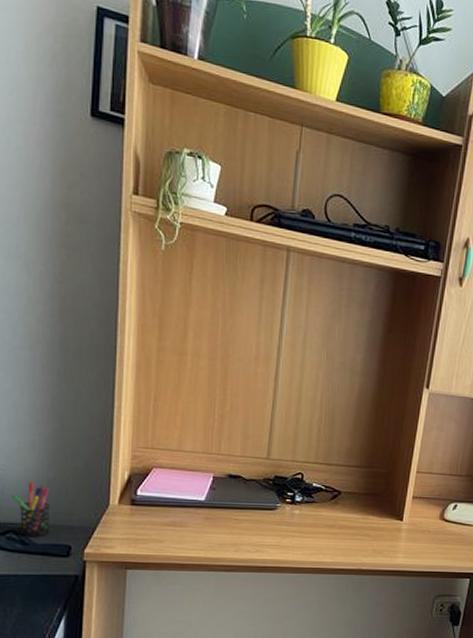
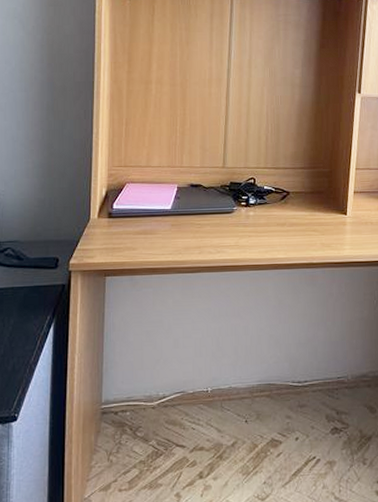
pen holder: present [11,482,50,538] -> none [9,204,41,253]

